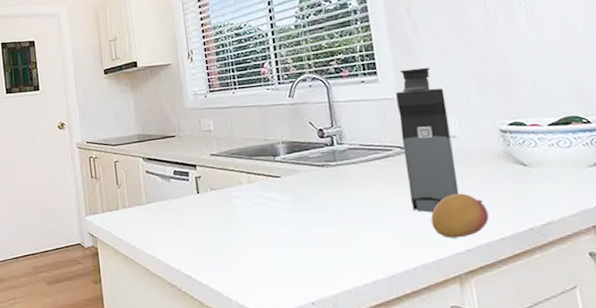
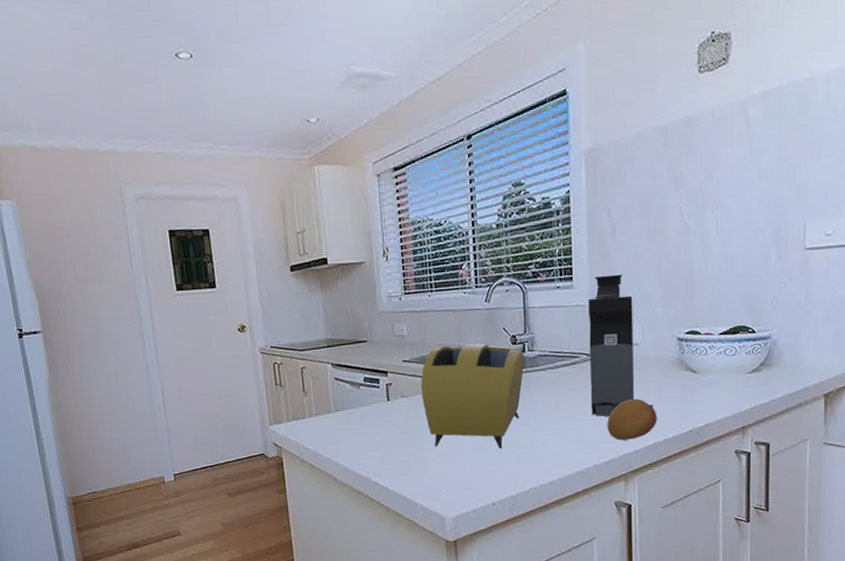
toaster: none [229,137,335,244] -> present [420,343,525,448]

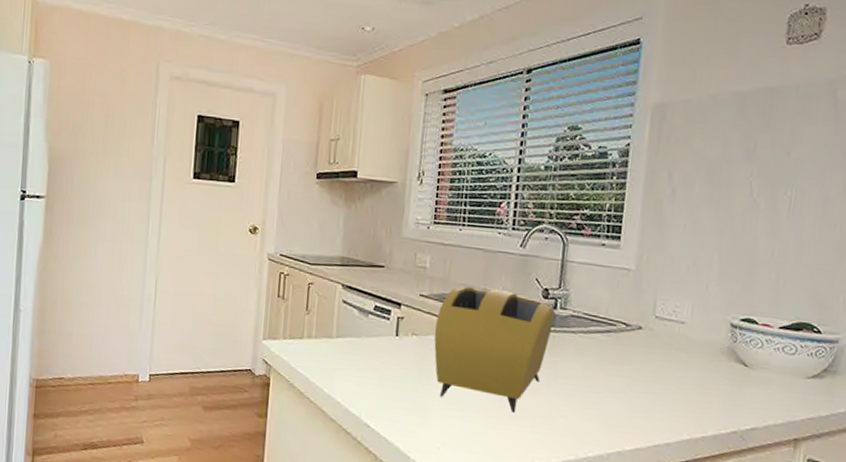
coffee maker: present [589,274,635,417] -> none [622,239,685,398]
fruit: present [607,398,657,440] -> none [637,382,697,430]

